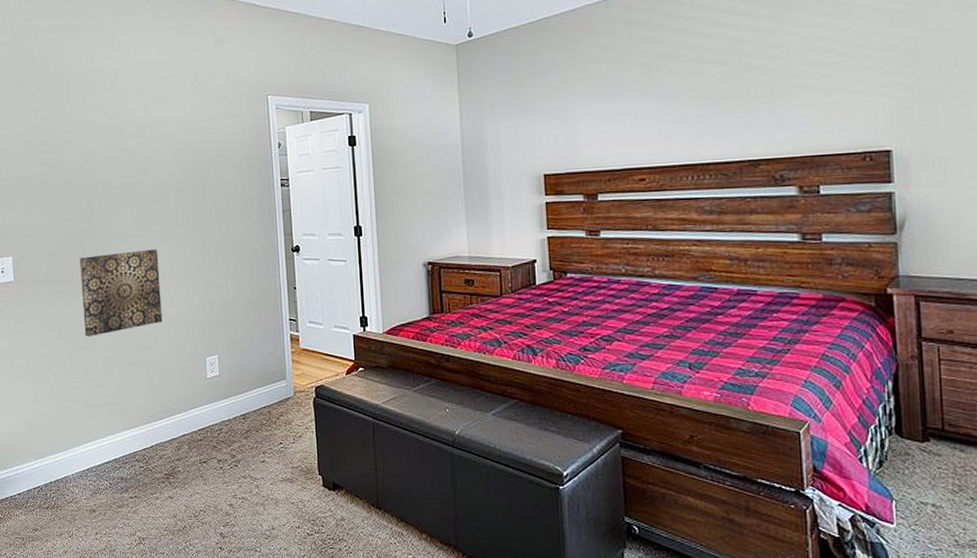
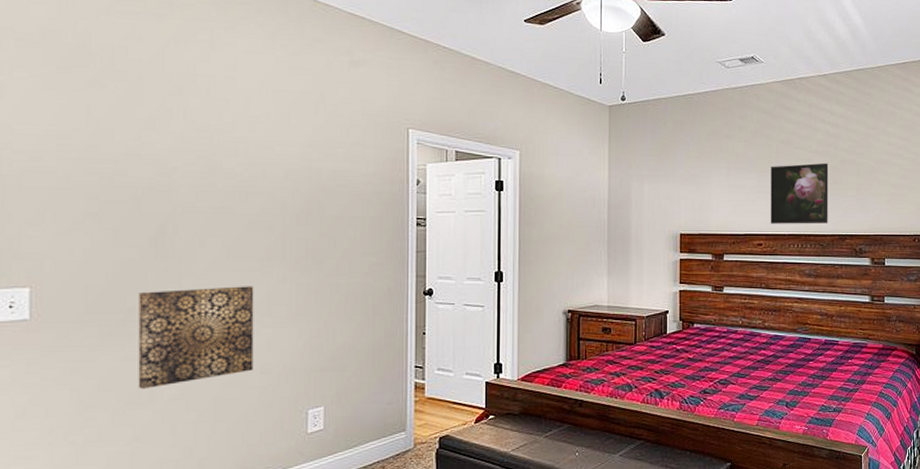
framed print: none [650,74,733,154] -> present [770,163,829,224]

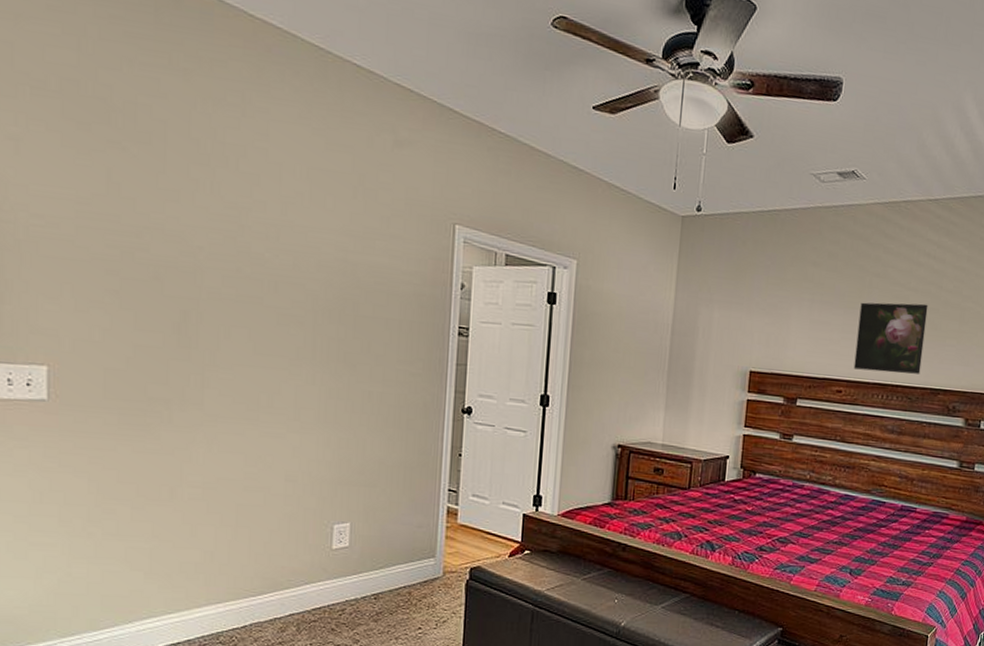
wall art: present [138,286,254,389] -> none [158,381,281,486]

